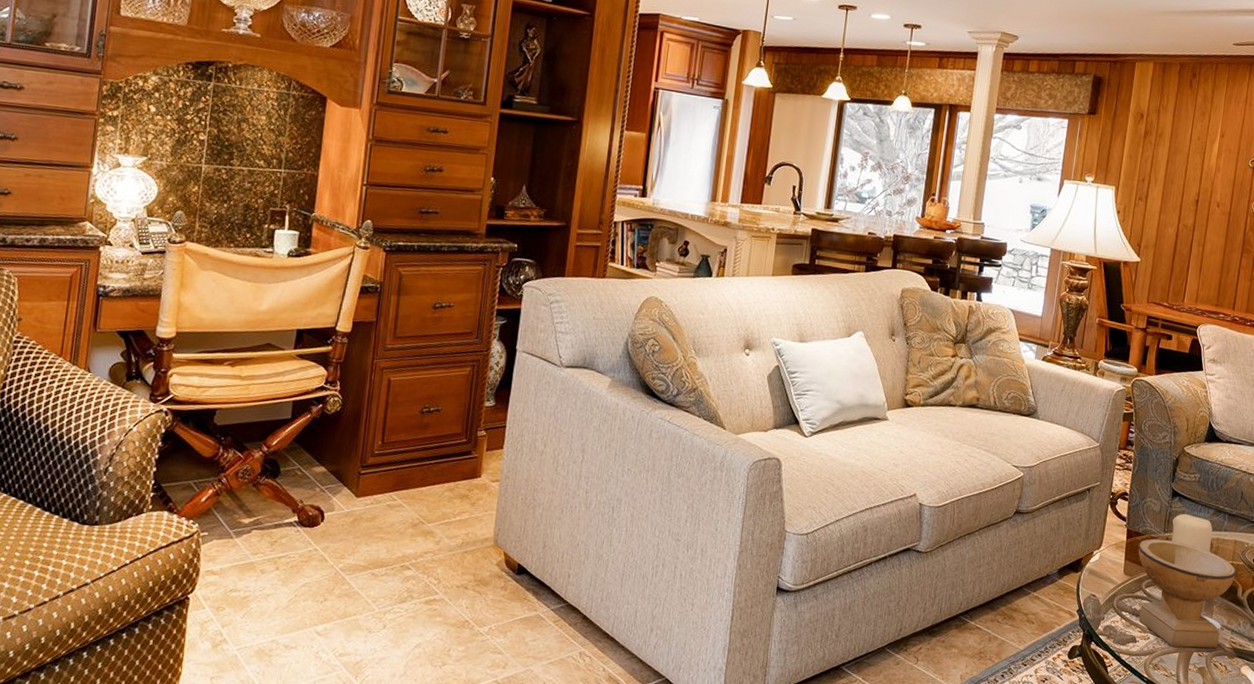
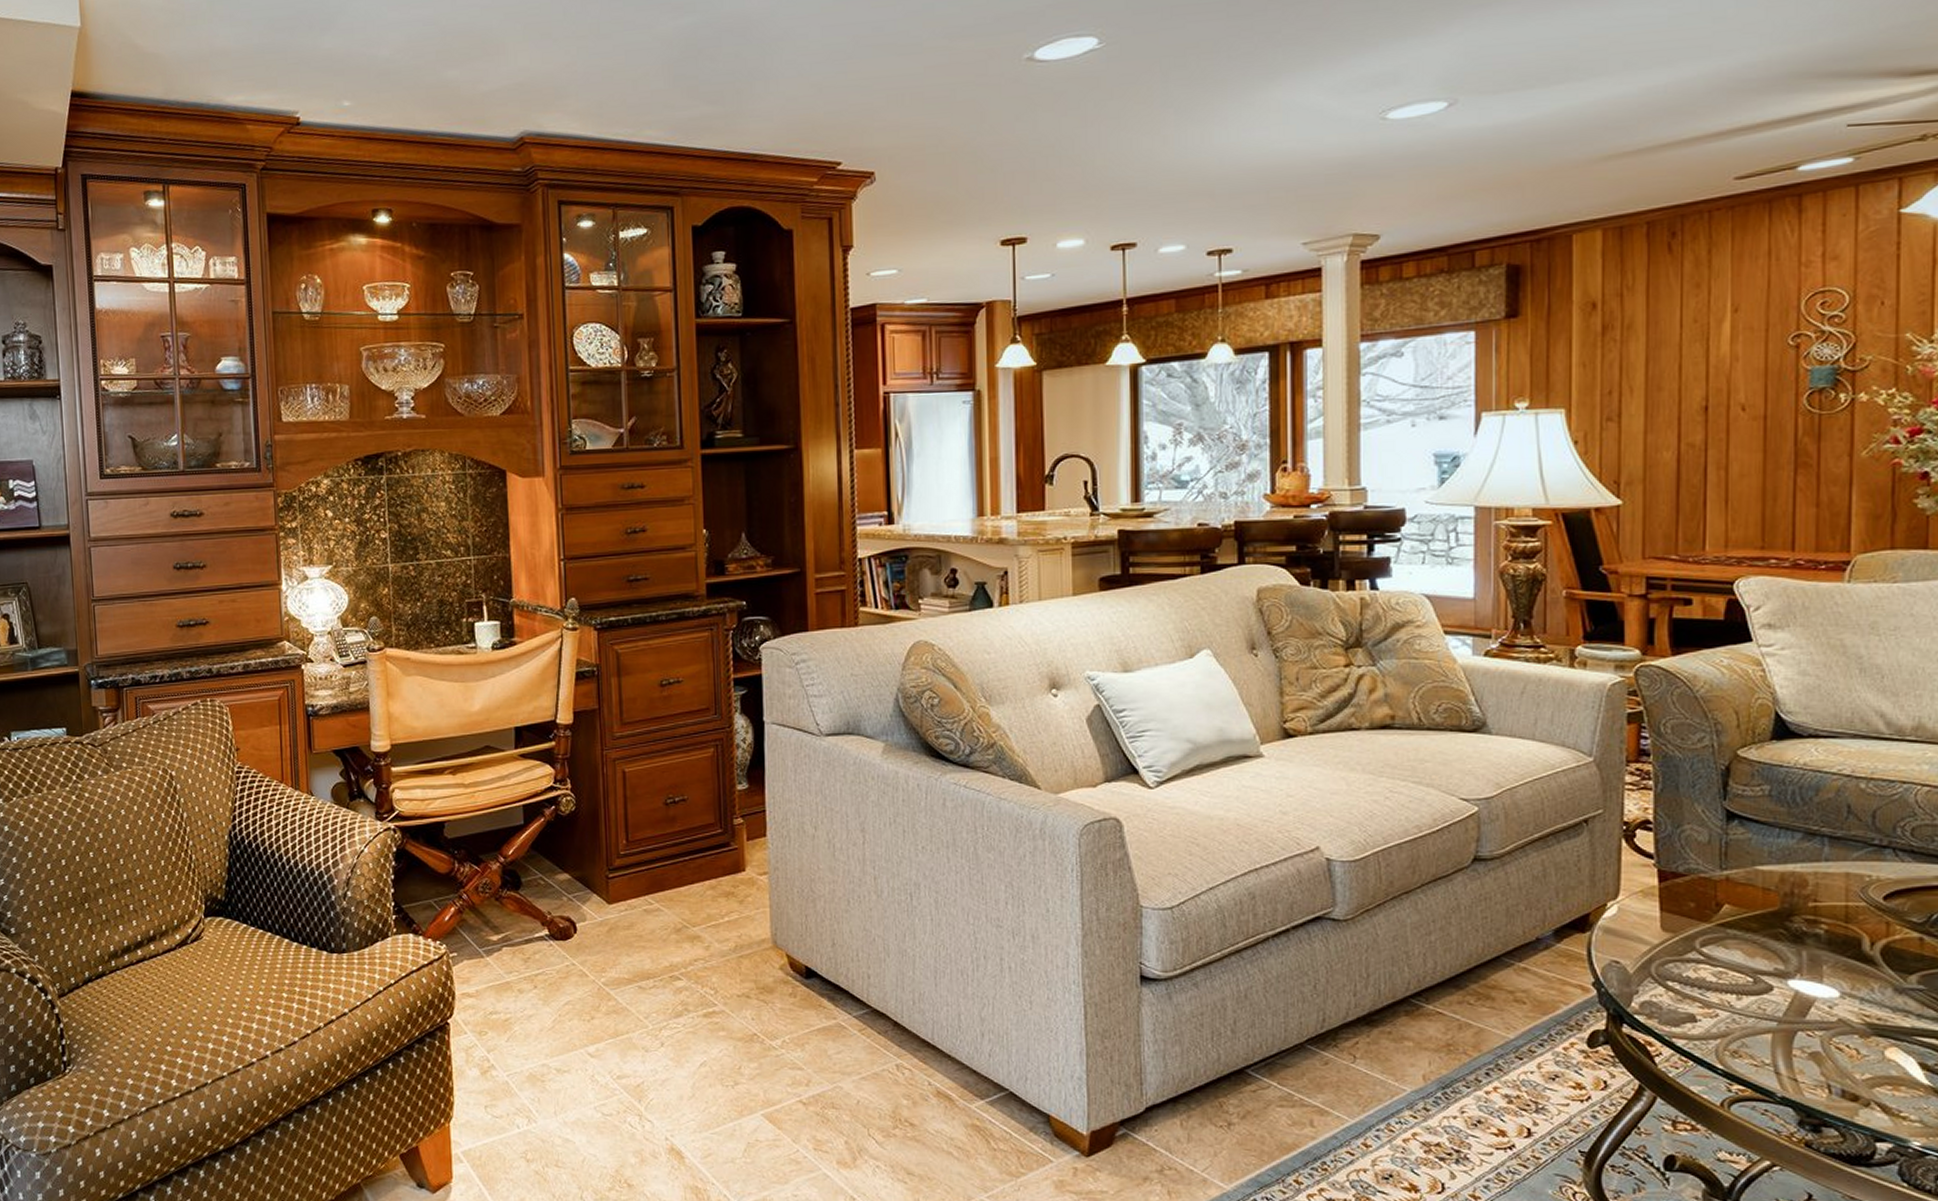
decorative bowl: present [1138,538,1236,648] -> none [1680,879,1855,1026]
candle: present [1171,513,1213,553] -> none [1733,841,1806,893]

